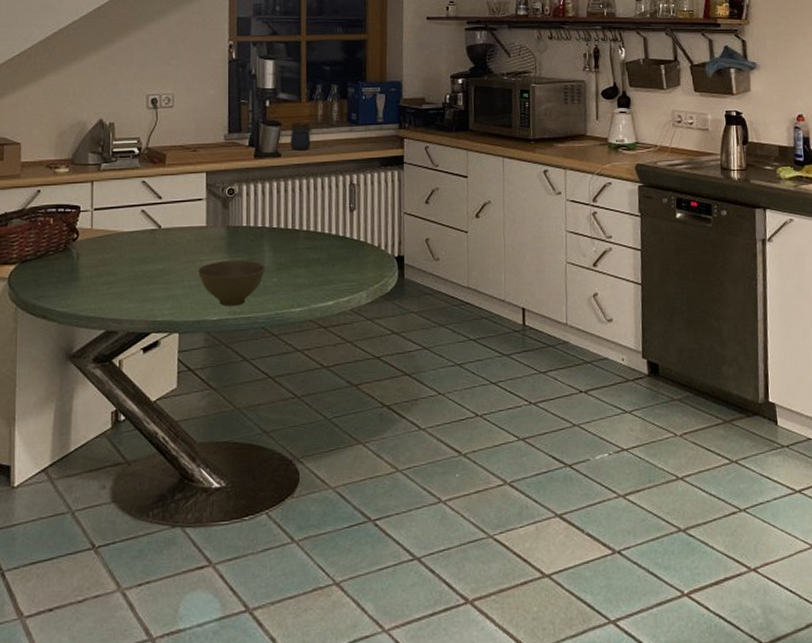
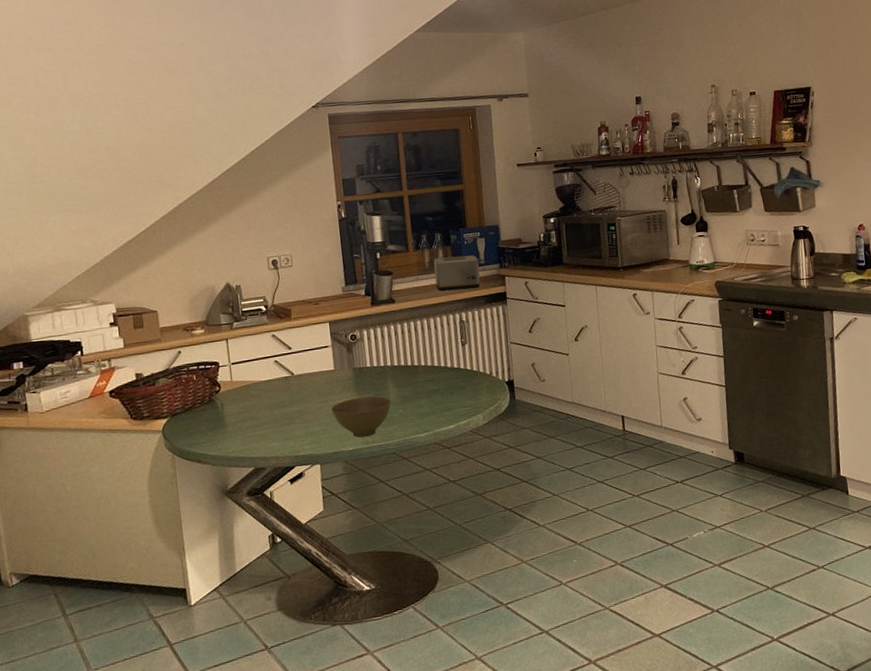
jar: present [290,121,313,151] -> none [401,269,422,296]
toaster: none [326,111,378,149] -> present [433,255,481,291]

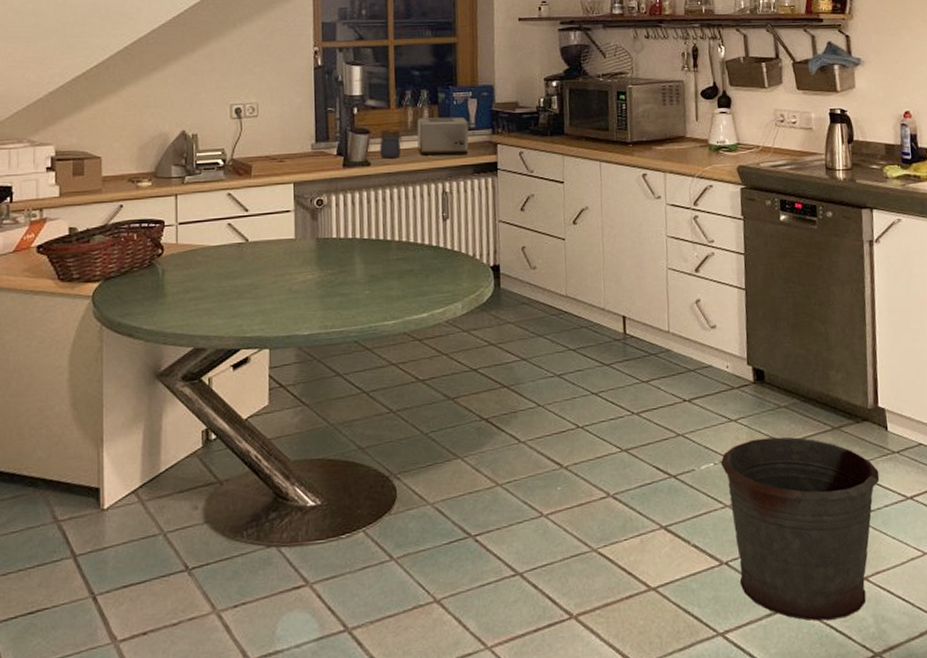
bowl: present [331,396,391,438] -> none [287,272,357,321]
jar: none [401,269,422,296] -> present [380,128,403,159]
bucket: none [709,505,843,651] -> present [720,436,880,621]

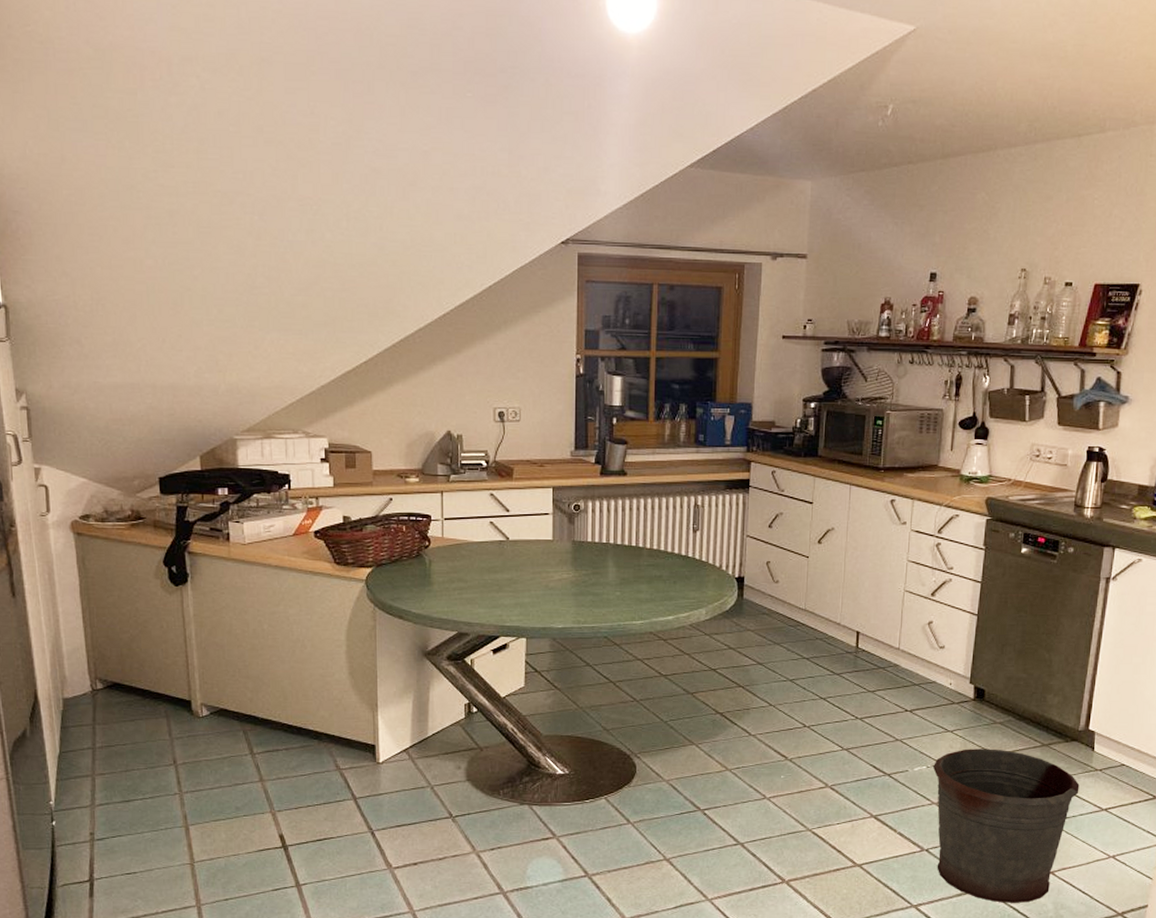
jar: present [380,128,403,159] -> none [637,441,659,470]
toaster: present [417,117,470,156] -> none [673,432,726,471]

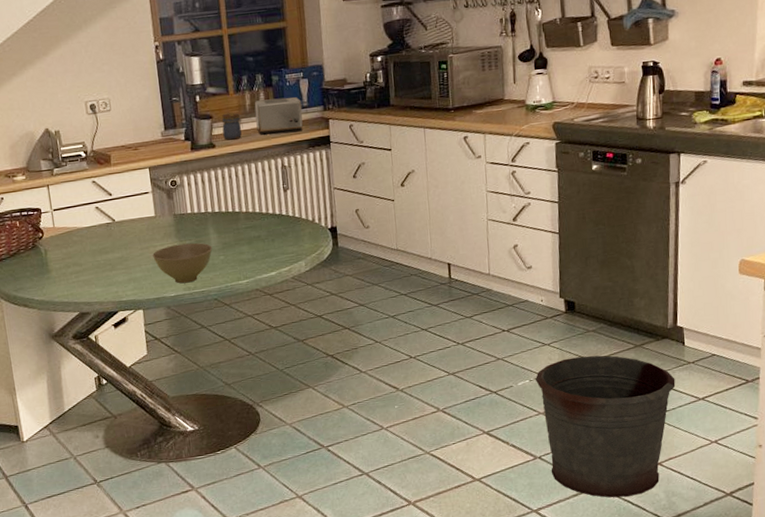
bowl: none [544,573,609,616] -> present [152,242,213,284]
jar: none [637,441,659,470] -> present [222,112,243,140]
toaster: none [673,432,726,471] -> present [254,97,303,135]

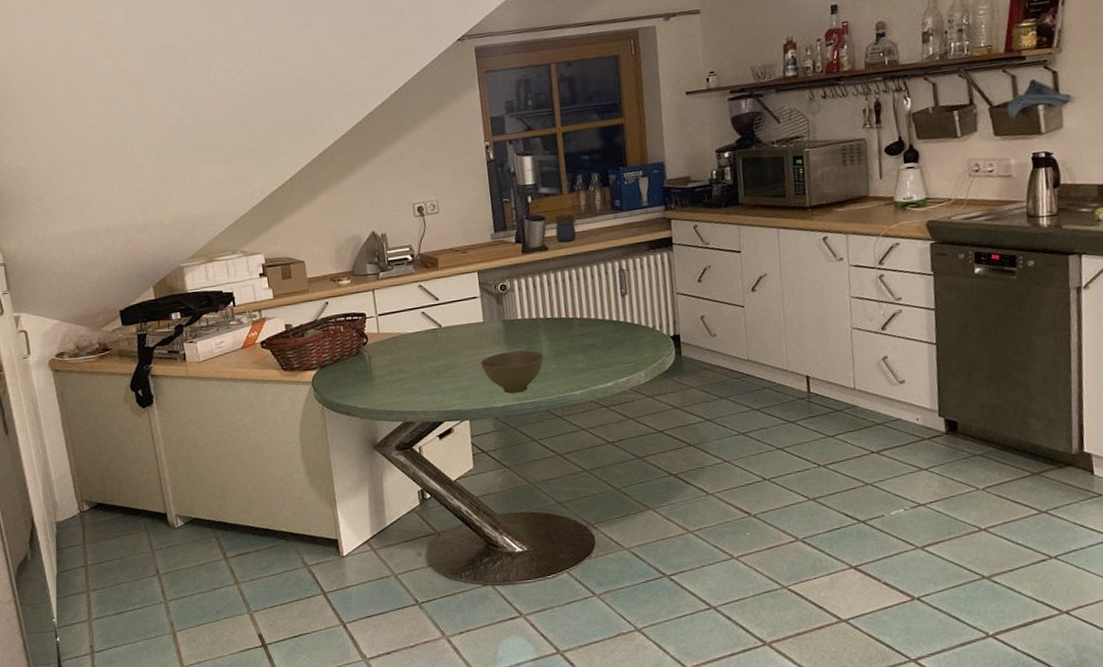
toaster: present [254,97,303,135] -> none [589,197,643,237]
bucket: present [535,355,676,498] -> none [910,483,1084,650]

